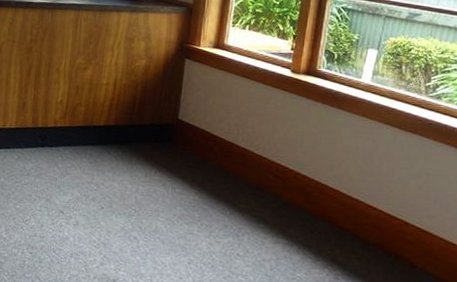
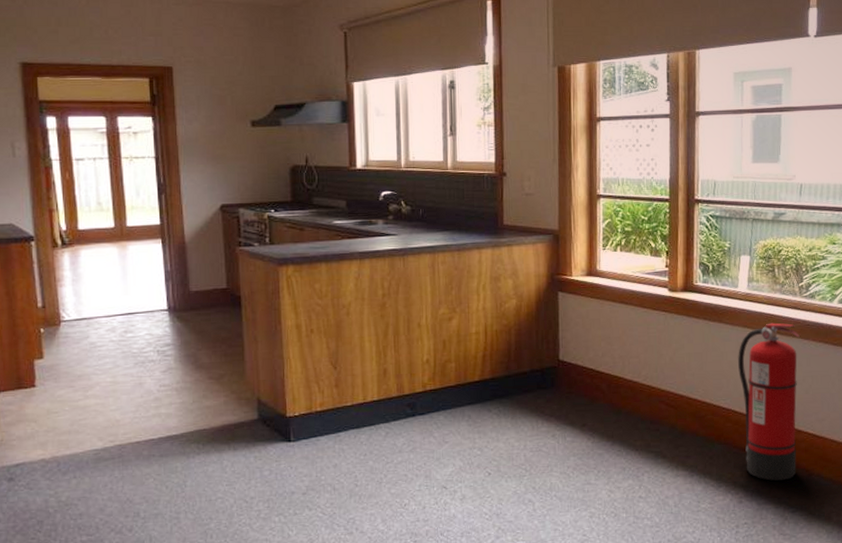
fire extinguisher: none [347,116,420,267] -> present [738,323,800,481]

